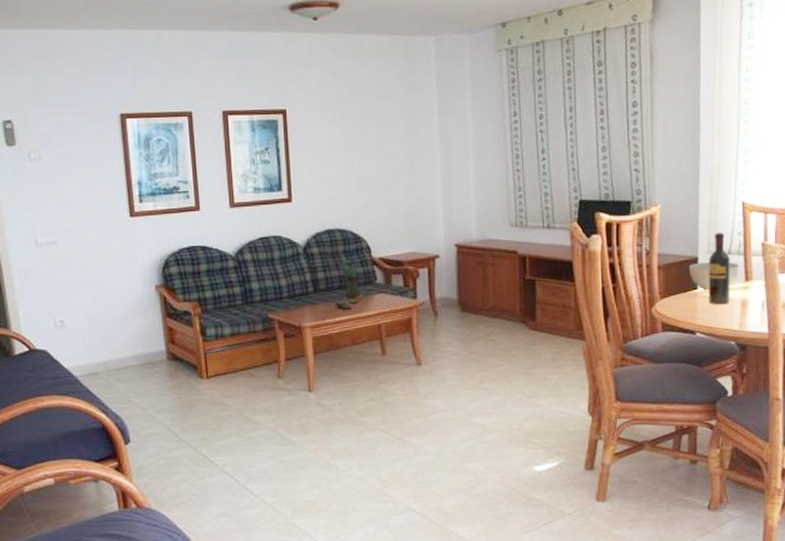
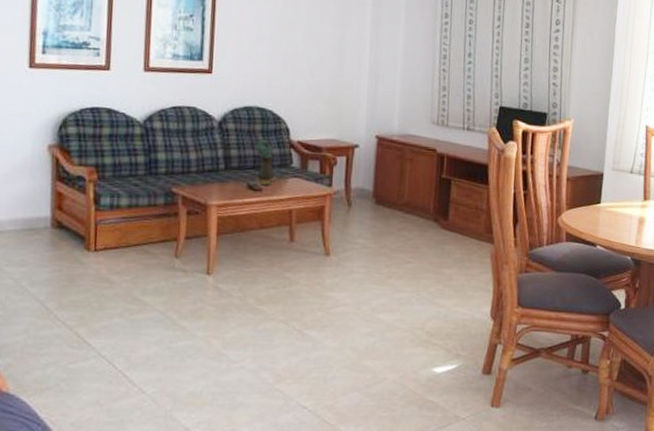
bowl: present [688,262,739,291] -> none [594,178,639,206]
wine bottle: present [708,232,731,305] -> none [610,152,632,221]

